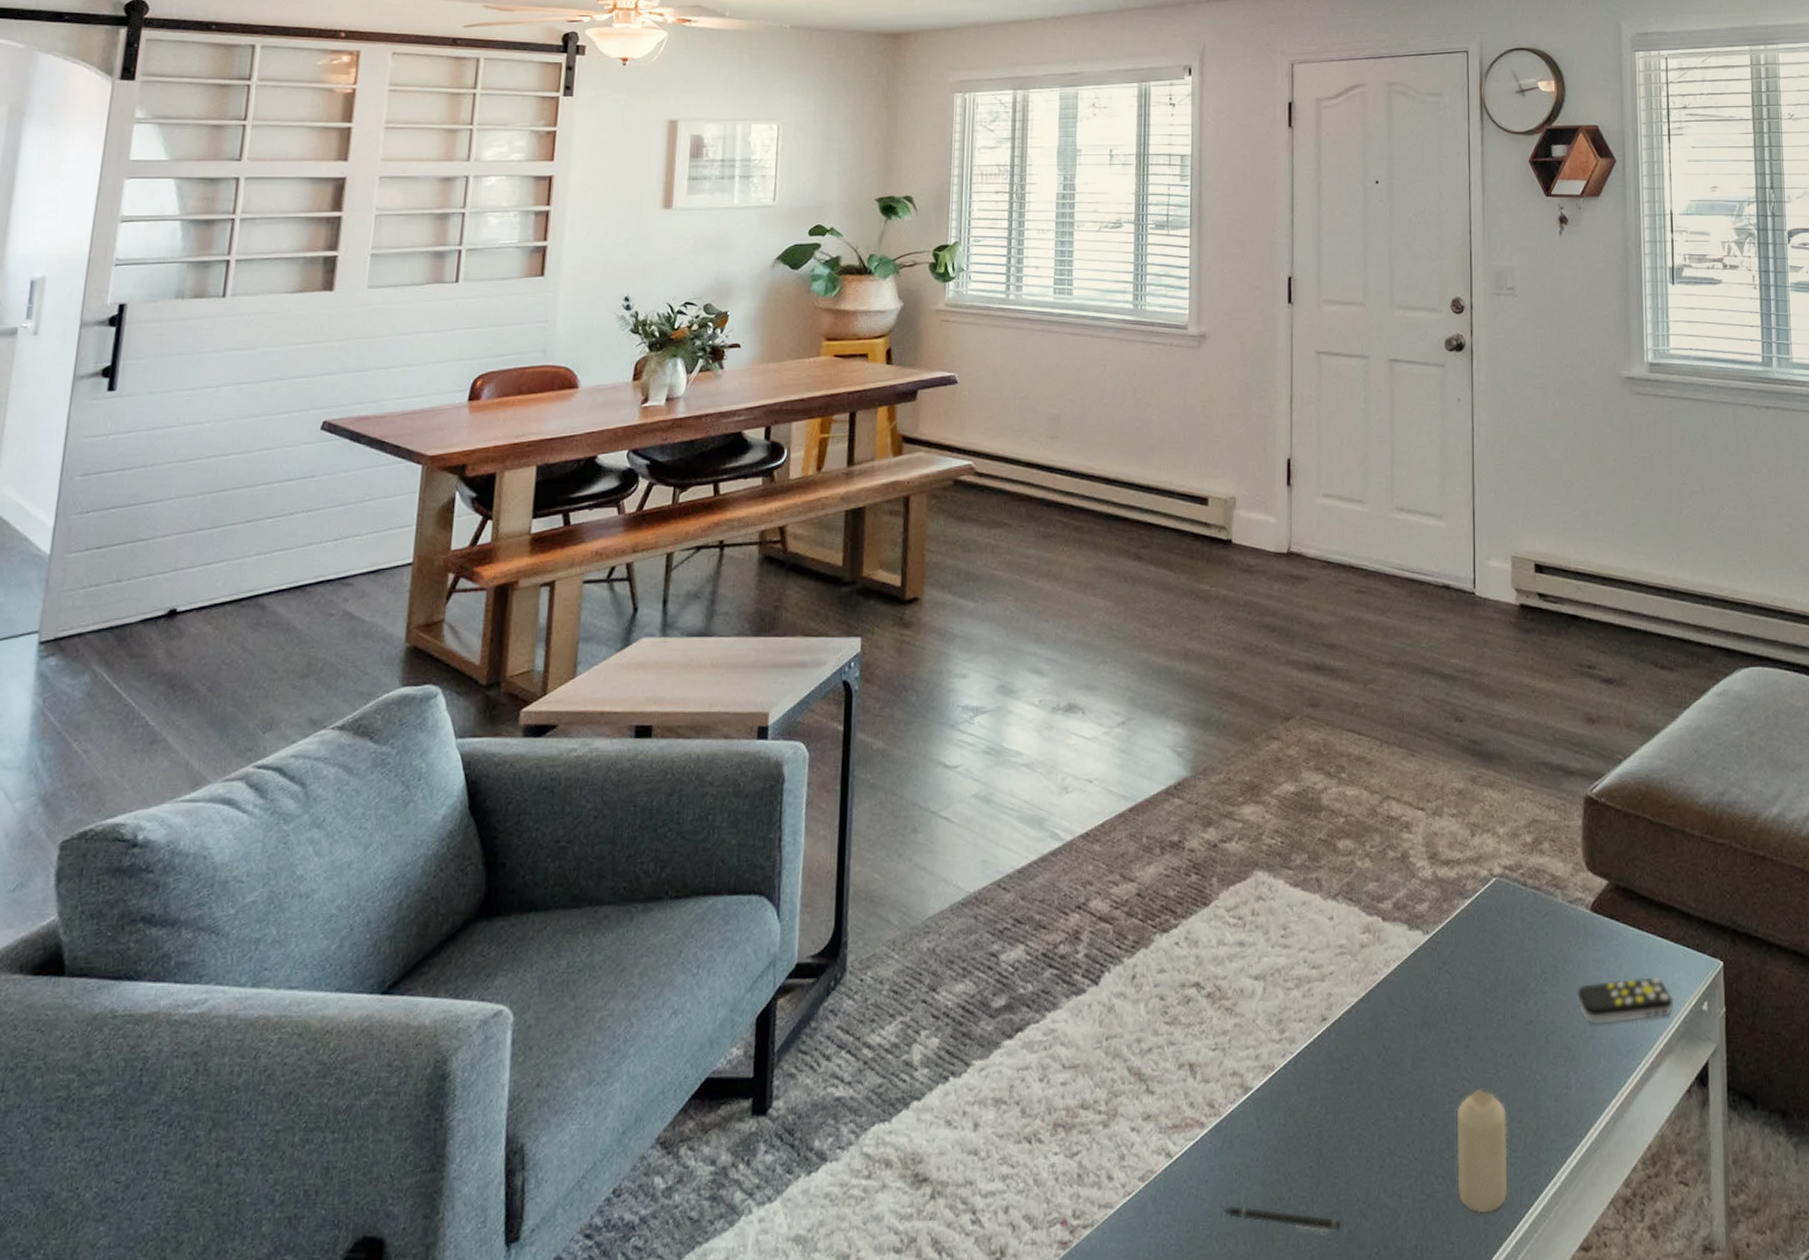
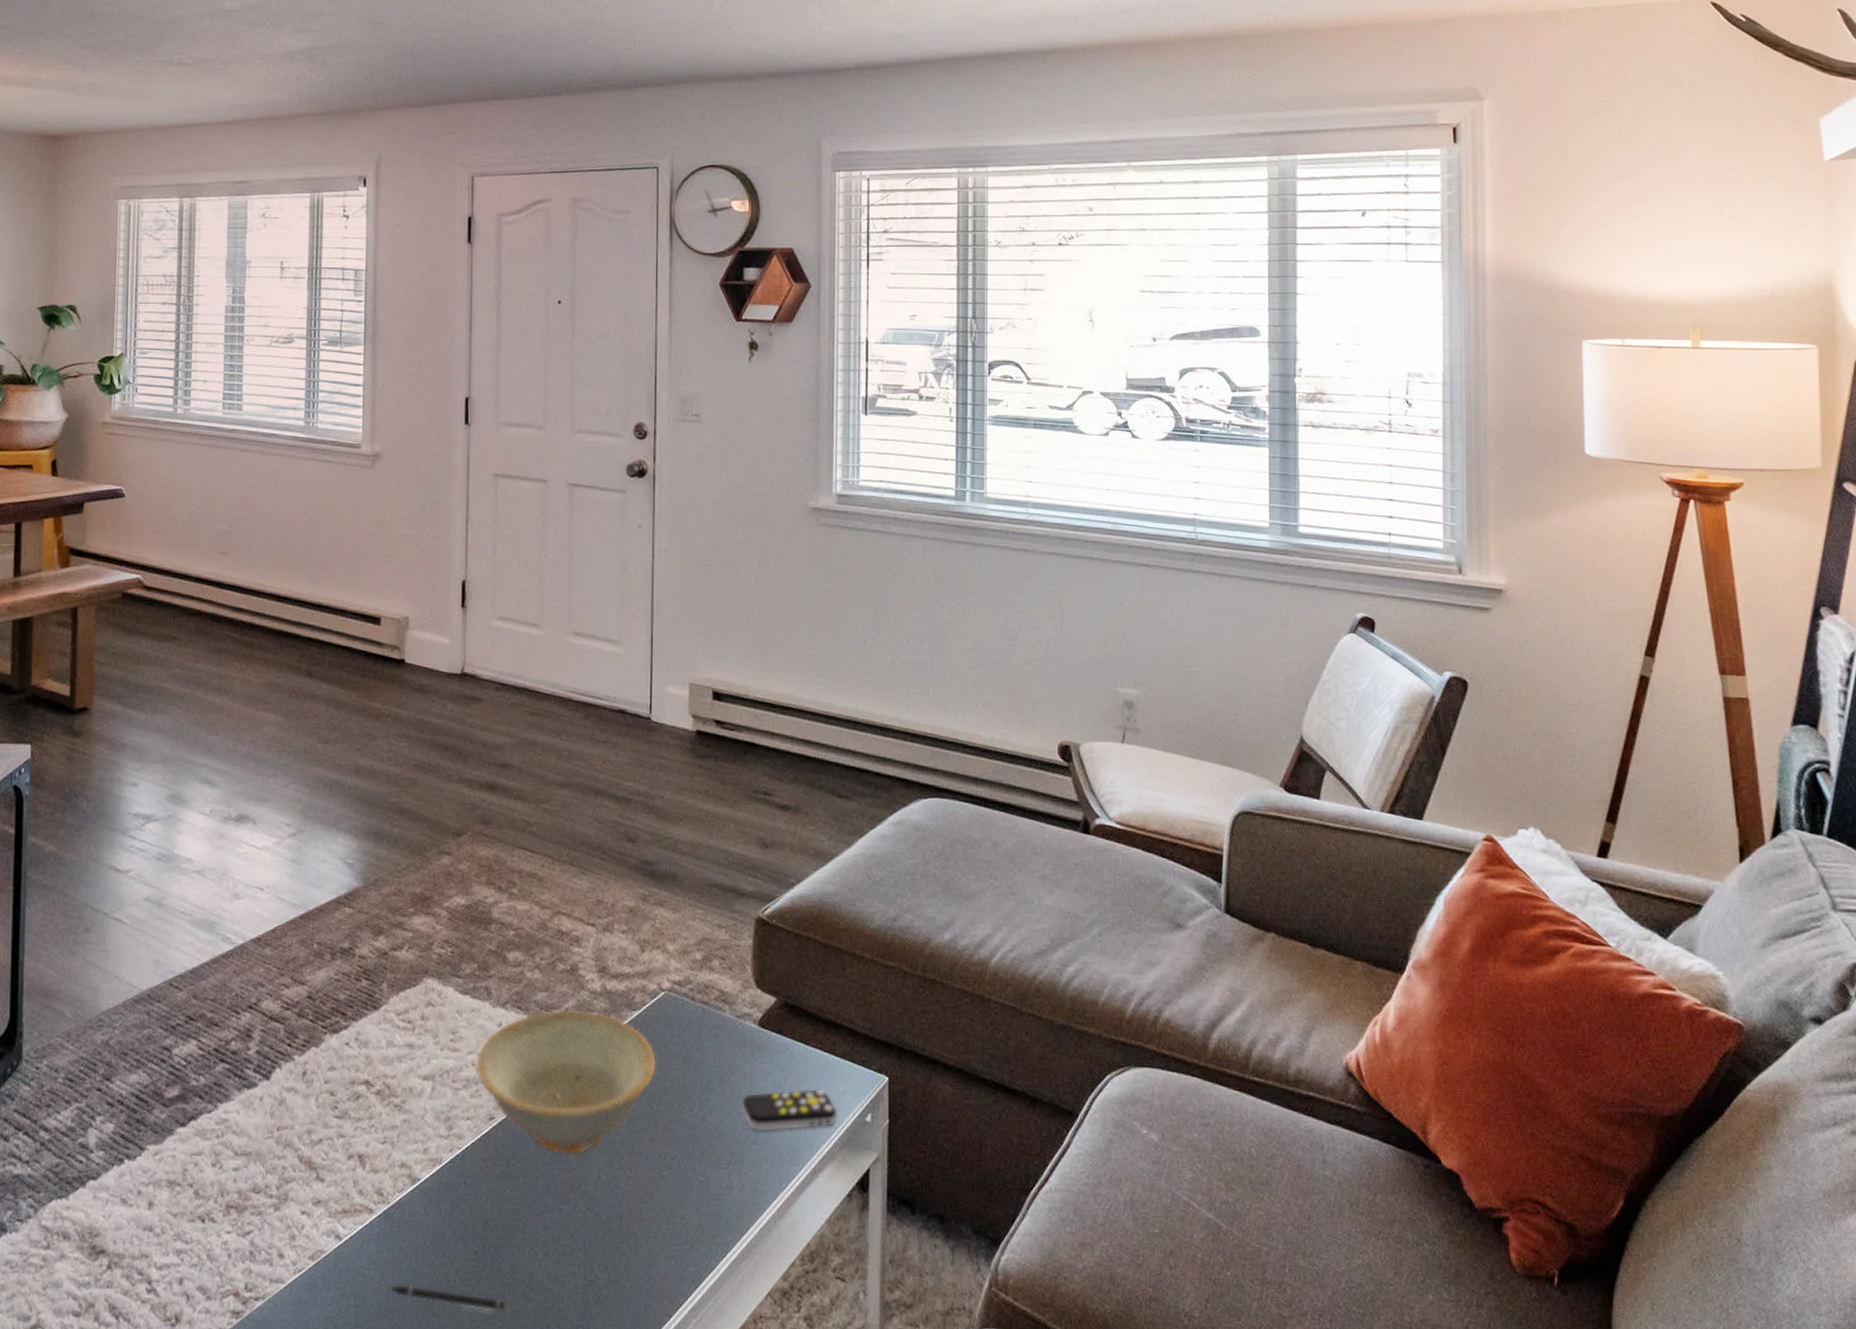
dish: none [1307,900,1489,1056] -> present [476,1010,656,1154]
candle: present [1456,1089,1508,1214] -> none [619,1187,669,1300]

